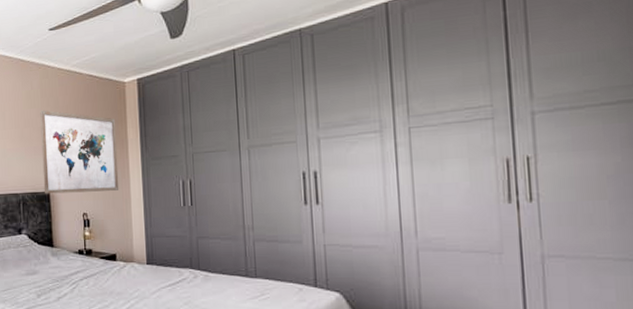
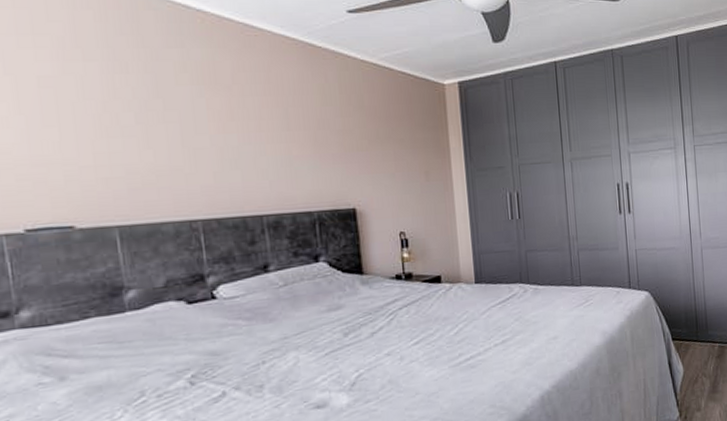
wall art: present [40,110,120,194] -> none [339,109,442,212]

